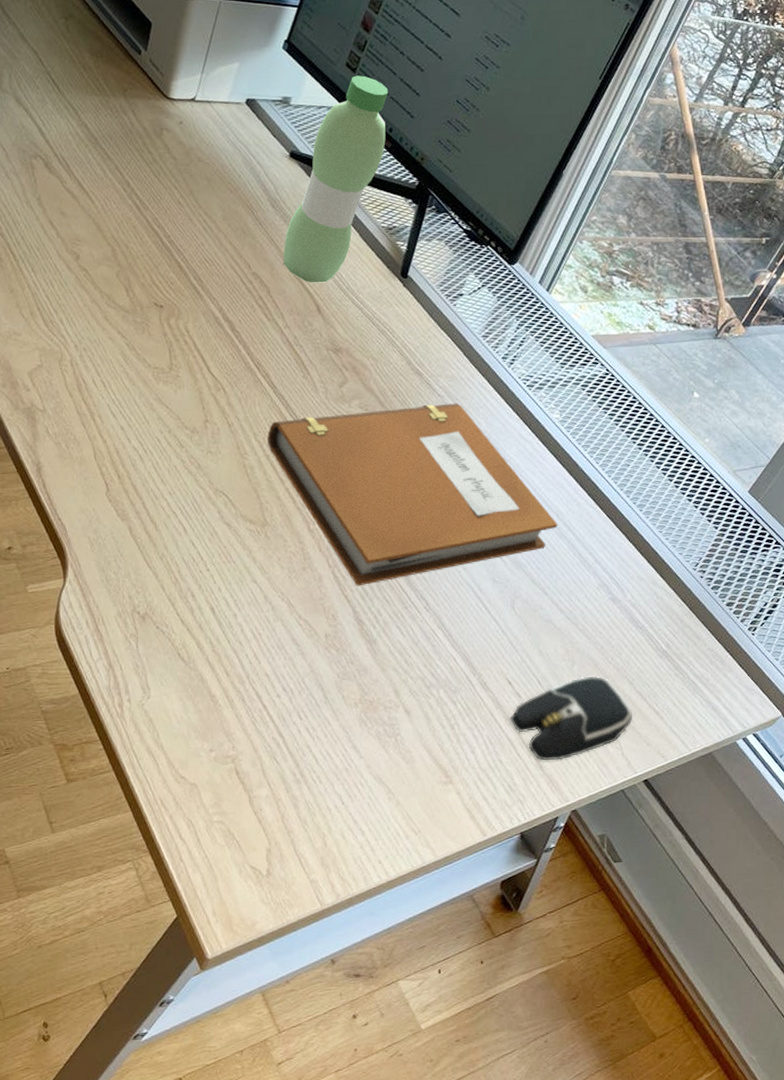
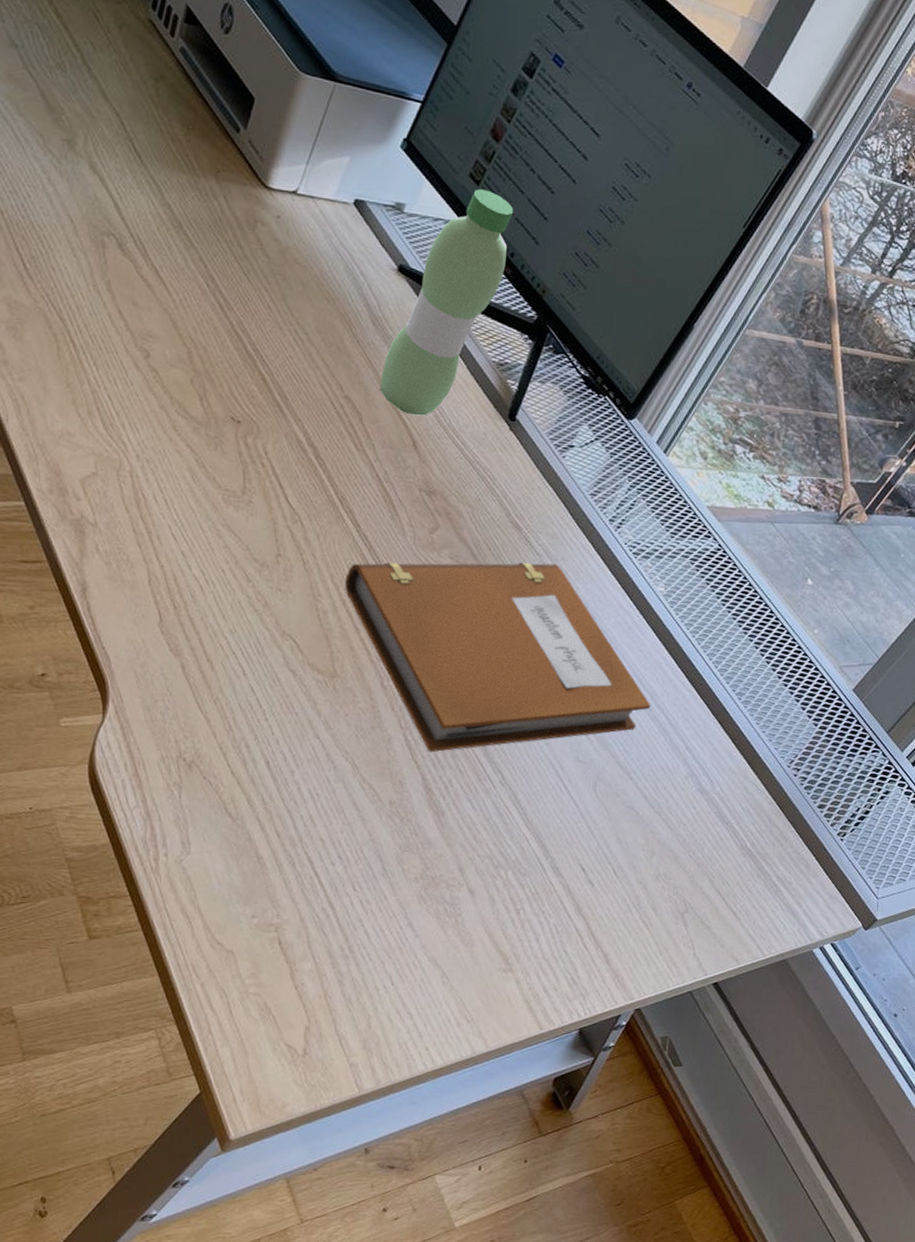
computer mouse: present [509,675,633,761] -> none [579,869,710,956]

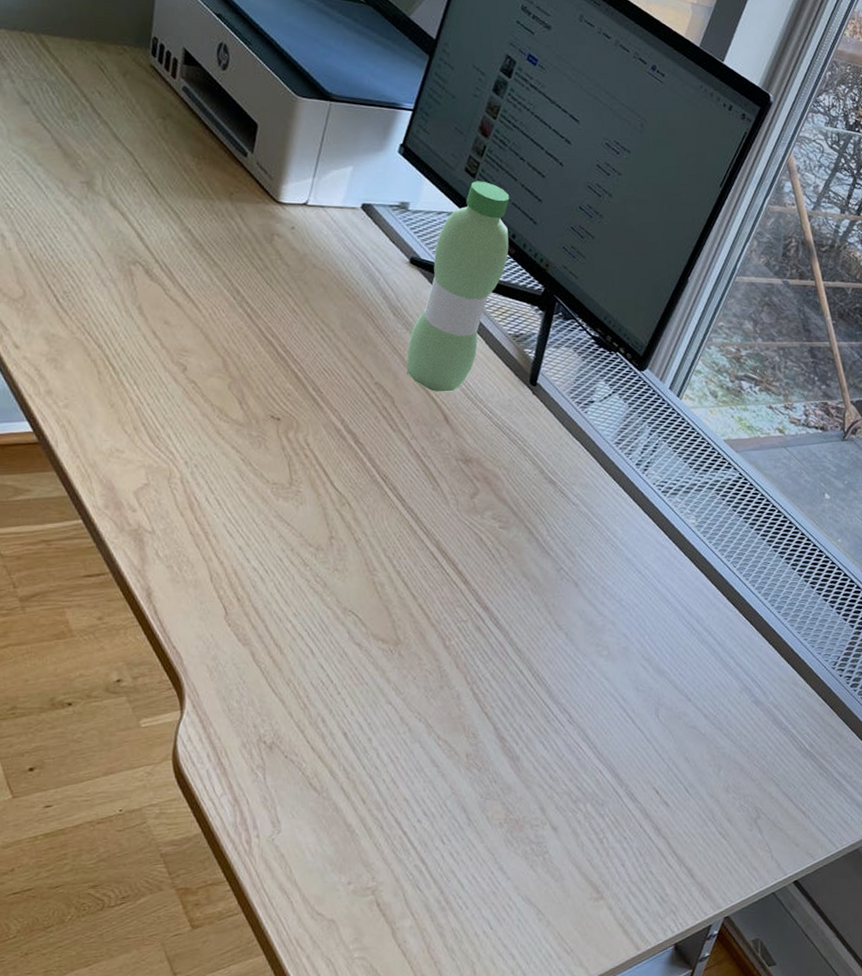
notebook: present [345,562,651,753] -> none [397,511,699,703]

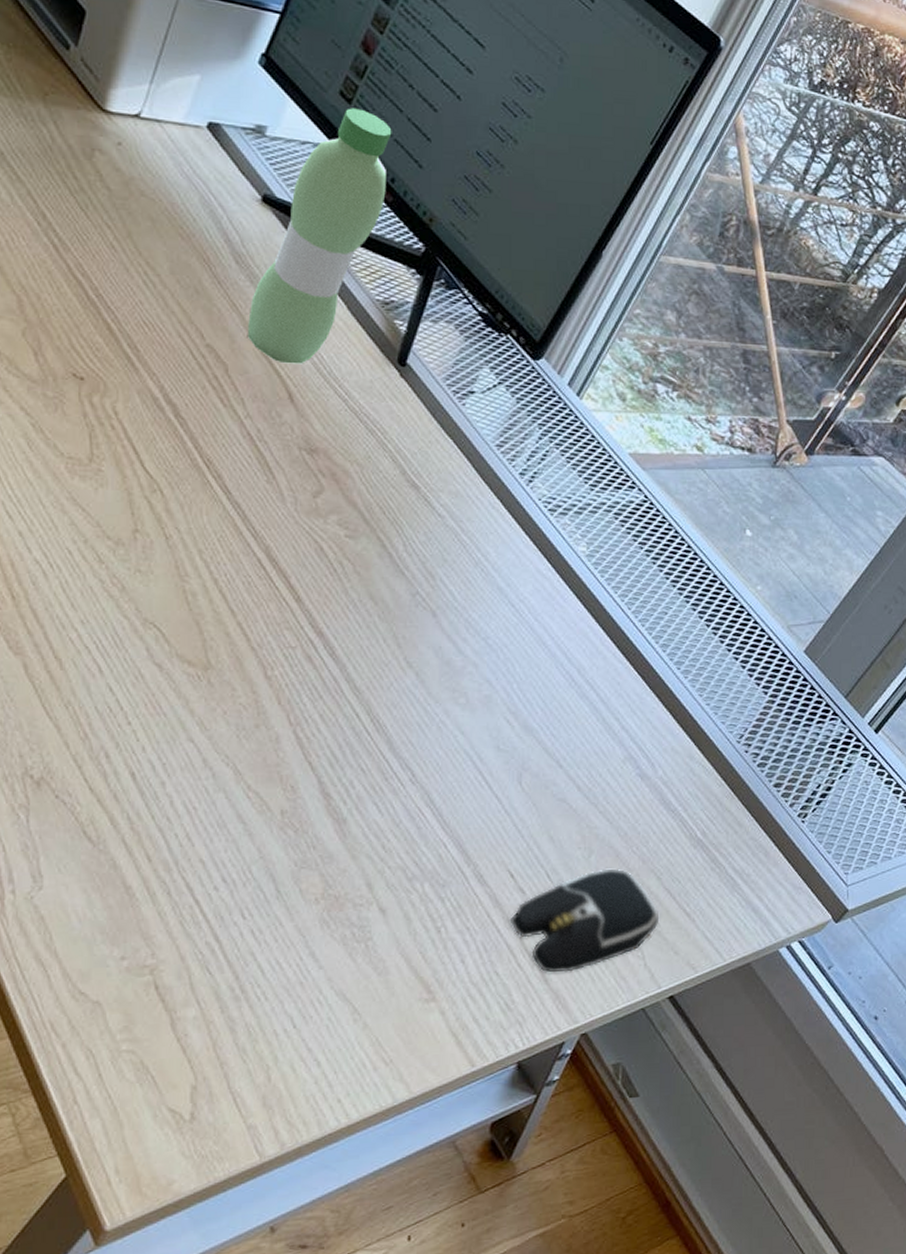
computer mouse: none [658,779,781,869] -> present [509,868,660,973]

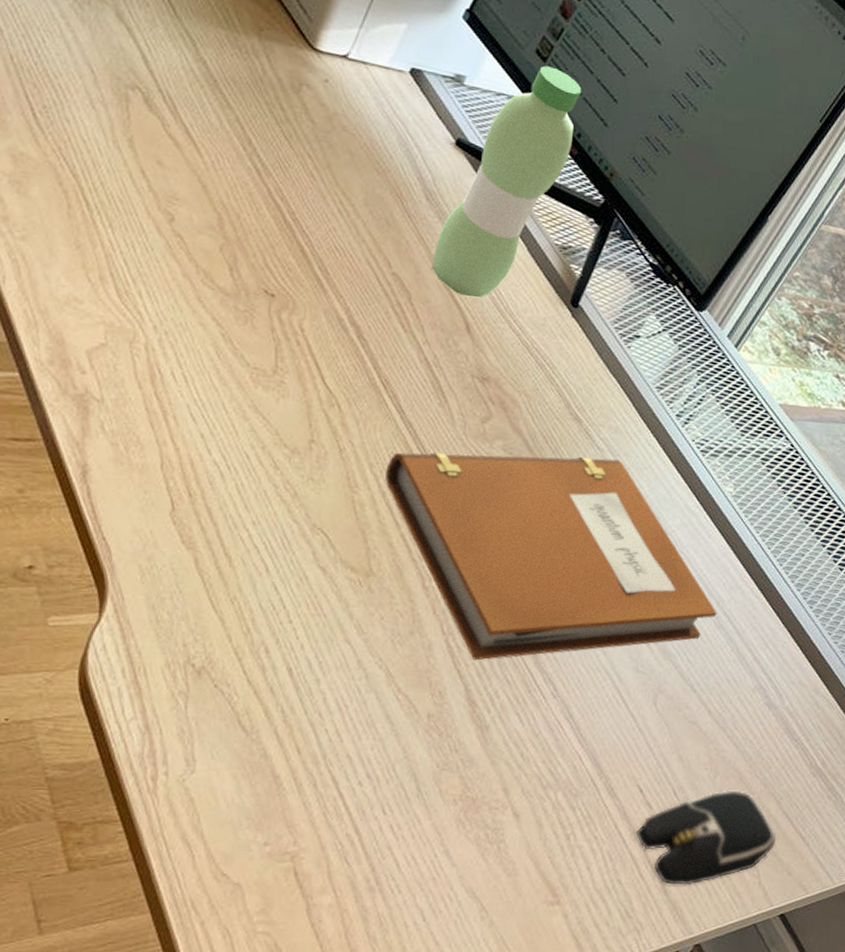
notebook: none [216,526,579,751] -> present [385,452,717,661]

